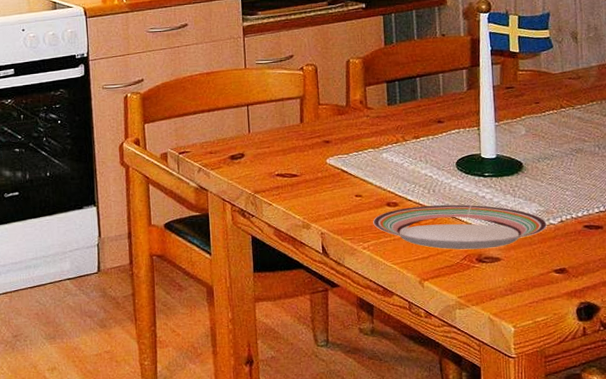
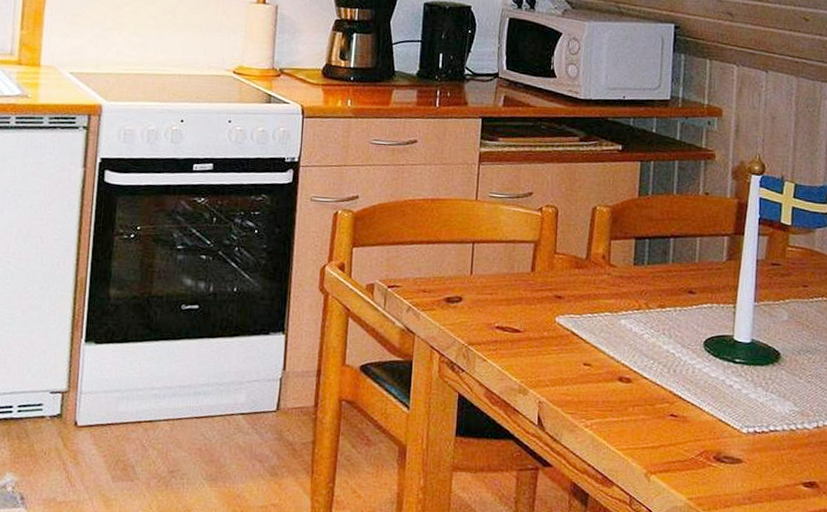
plate: present [373,204,548,250] -> none [600,386,801,447]

